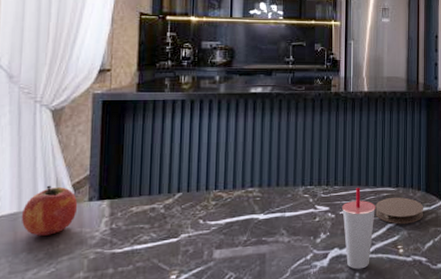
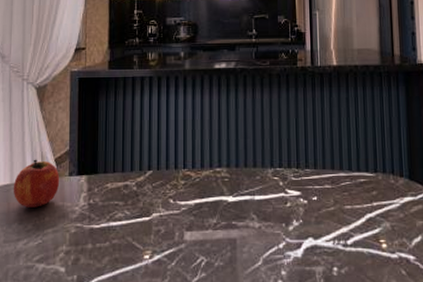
cup: present [342,188,375,269] -> none [315,172,352,263]
coaster: present [375,197,424,224] -> none [352,184,409,215]

